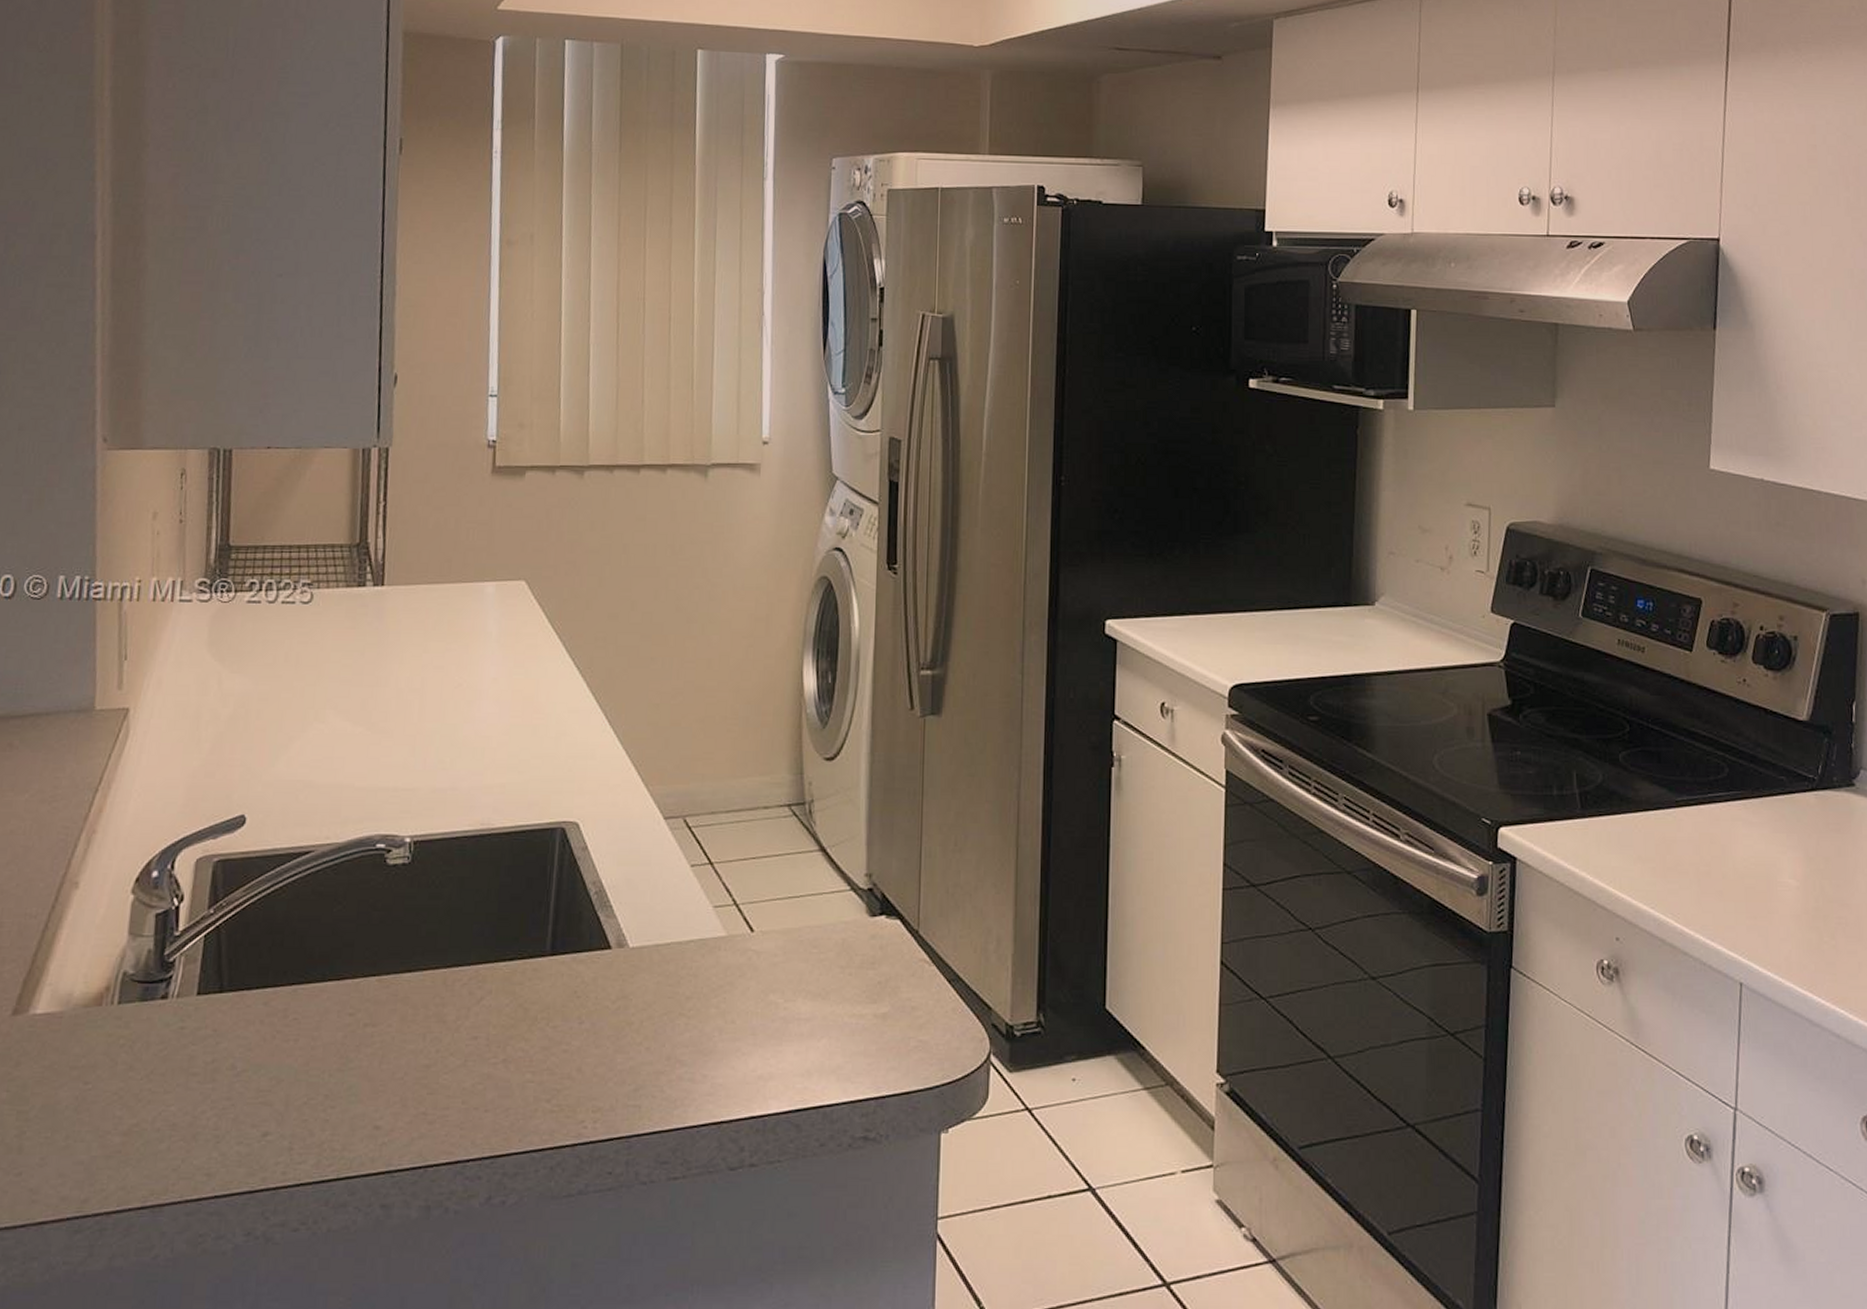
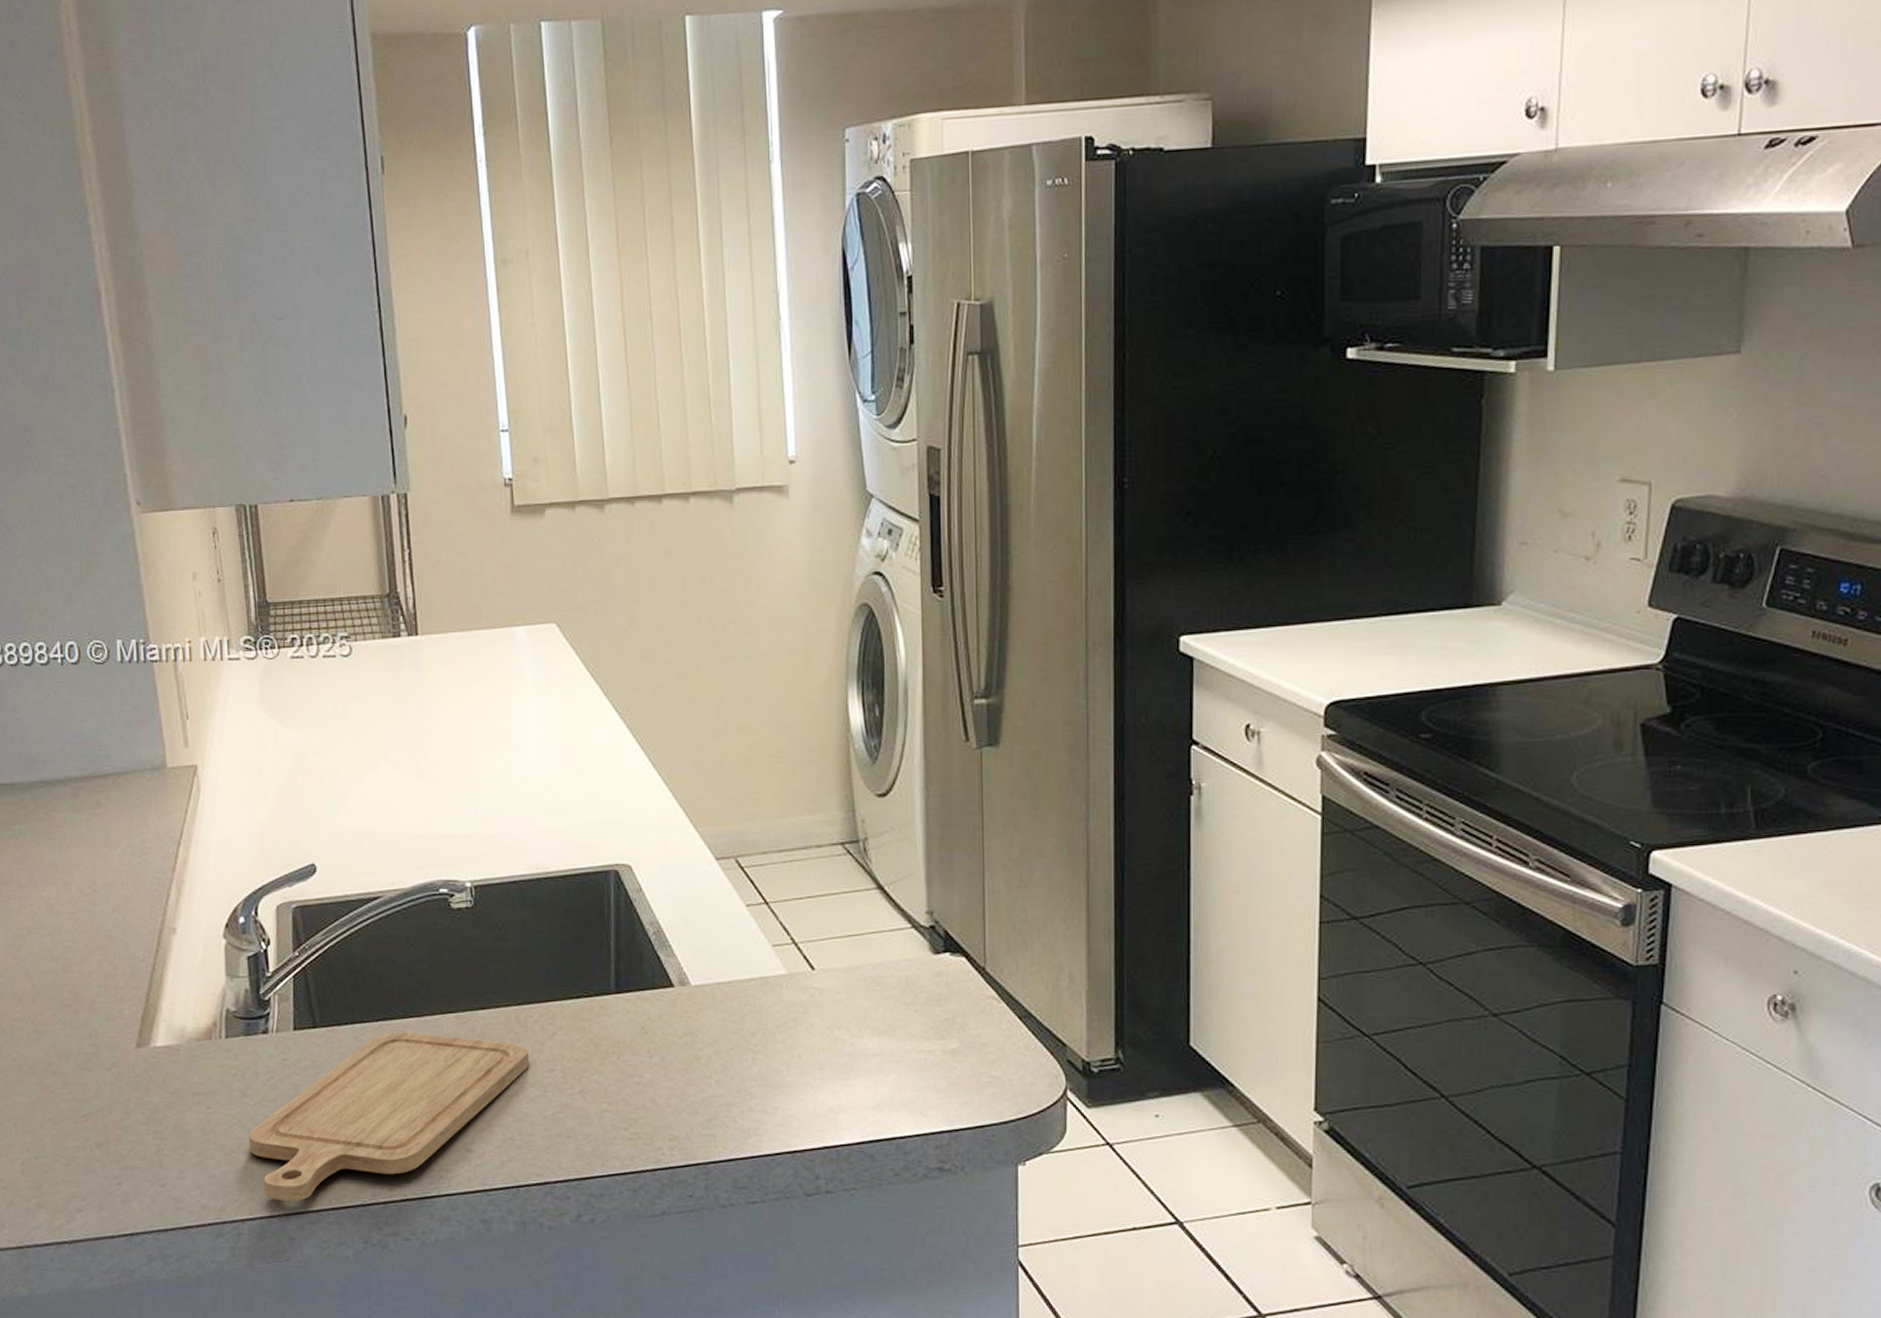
chopping board: none [127,996,454,1190] -> present [248,1031,530,1202]

